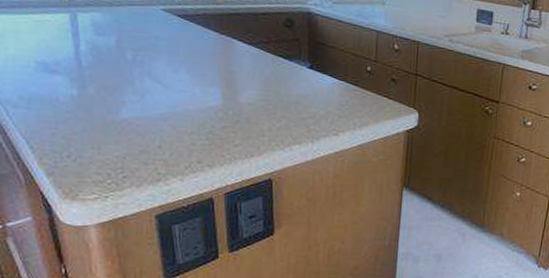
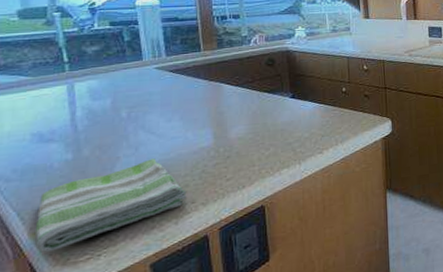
dish towel: none [44,109,193,184] -> present [34,158,187,252]

